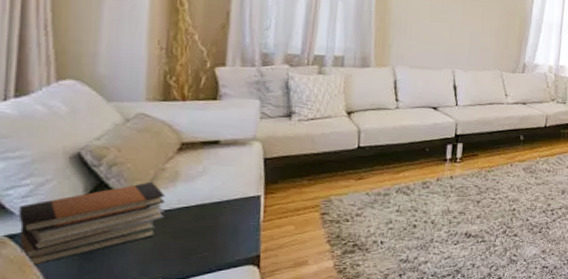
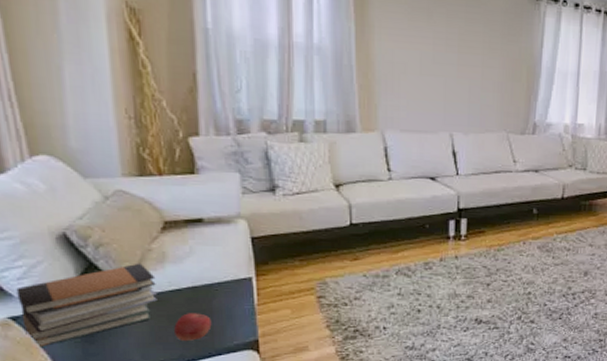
apple: none [177,230,216,257] -> present [174,313,212,341]

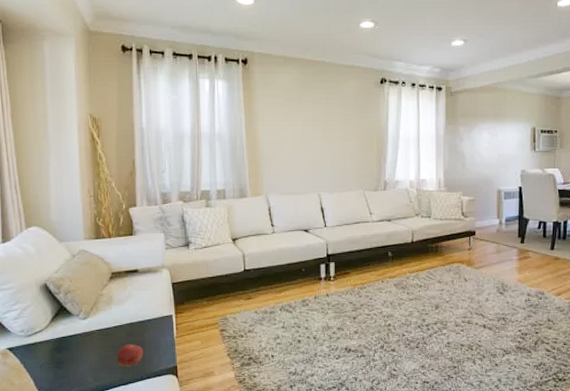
book stack: present [16,263,157,349] -> none [13,305,106,373]

